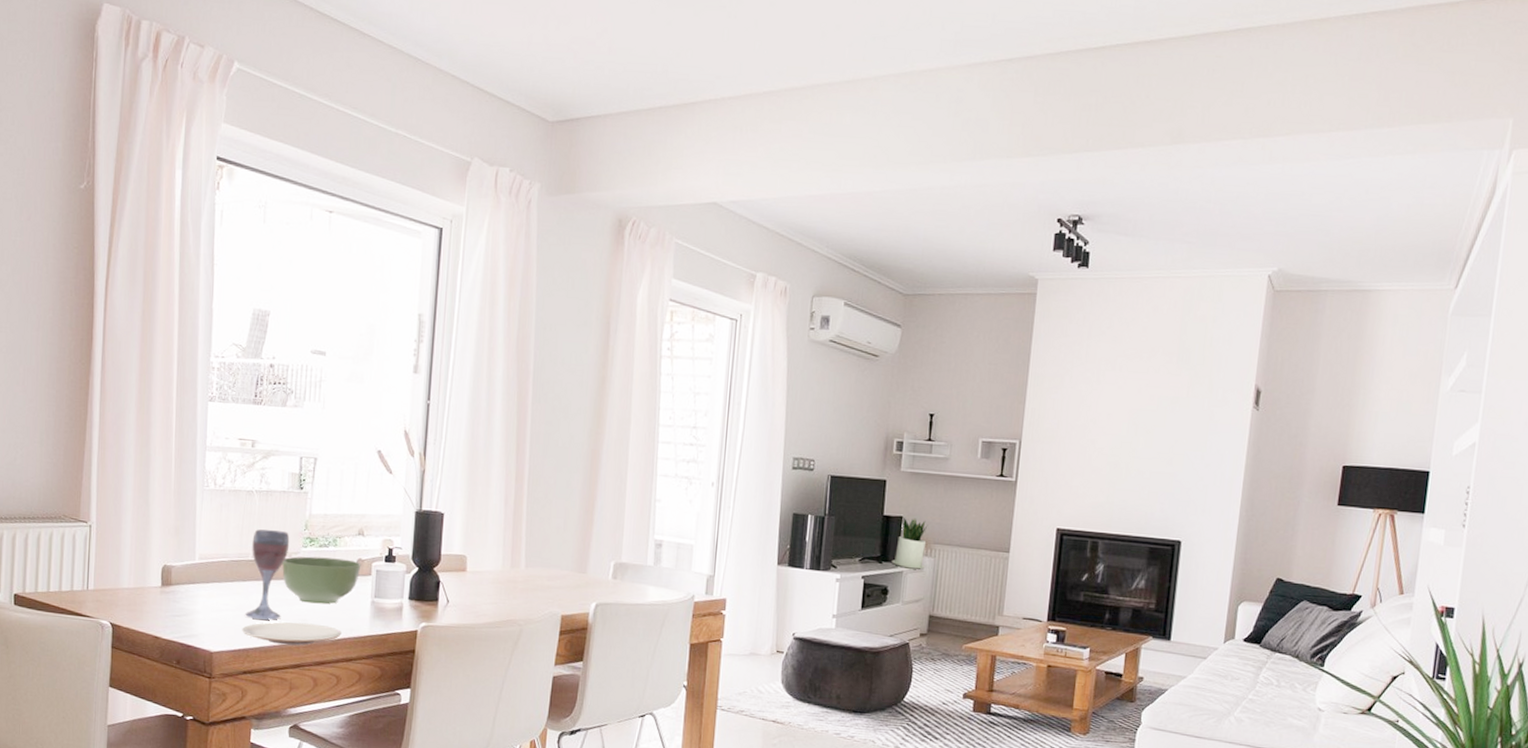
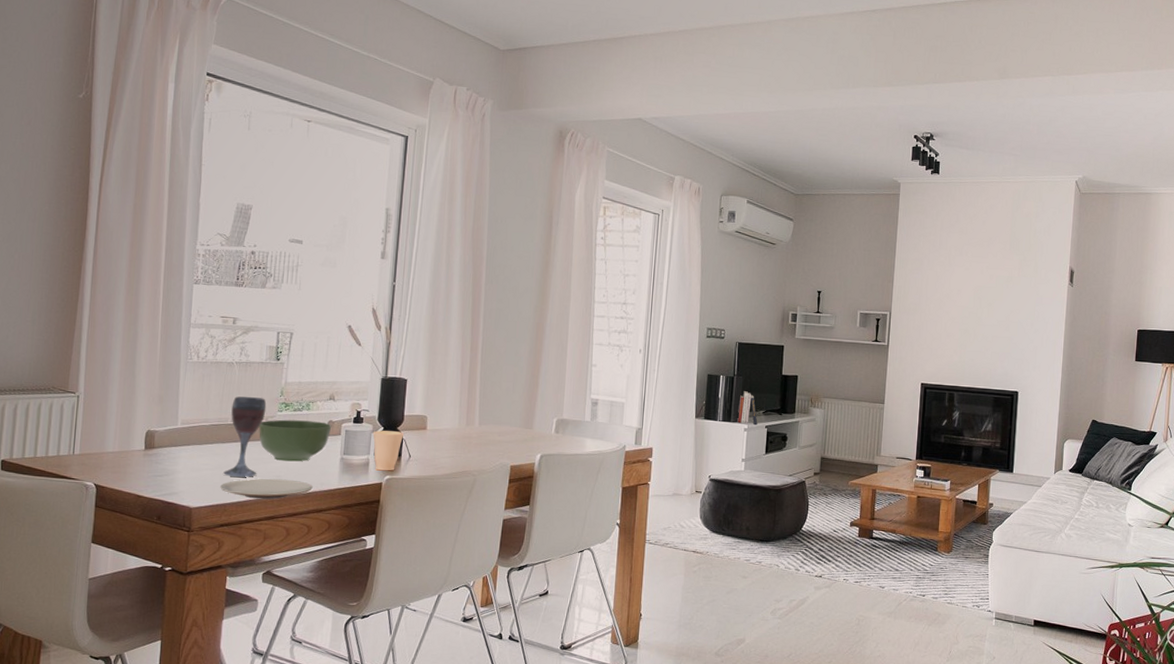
cup: none [406,571,442,618] -> present [372,430,405,471]
books: none [828,534,853,576] -> present [737,391,758,426]
planter: present [892,517,928,570] -> none [790,376,819,419]

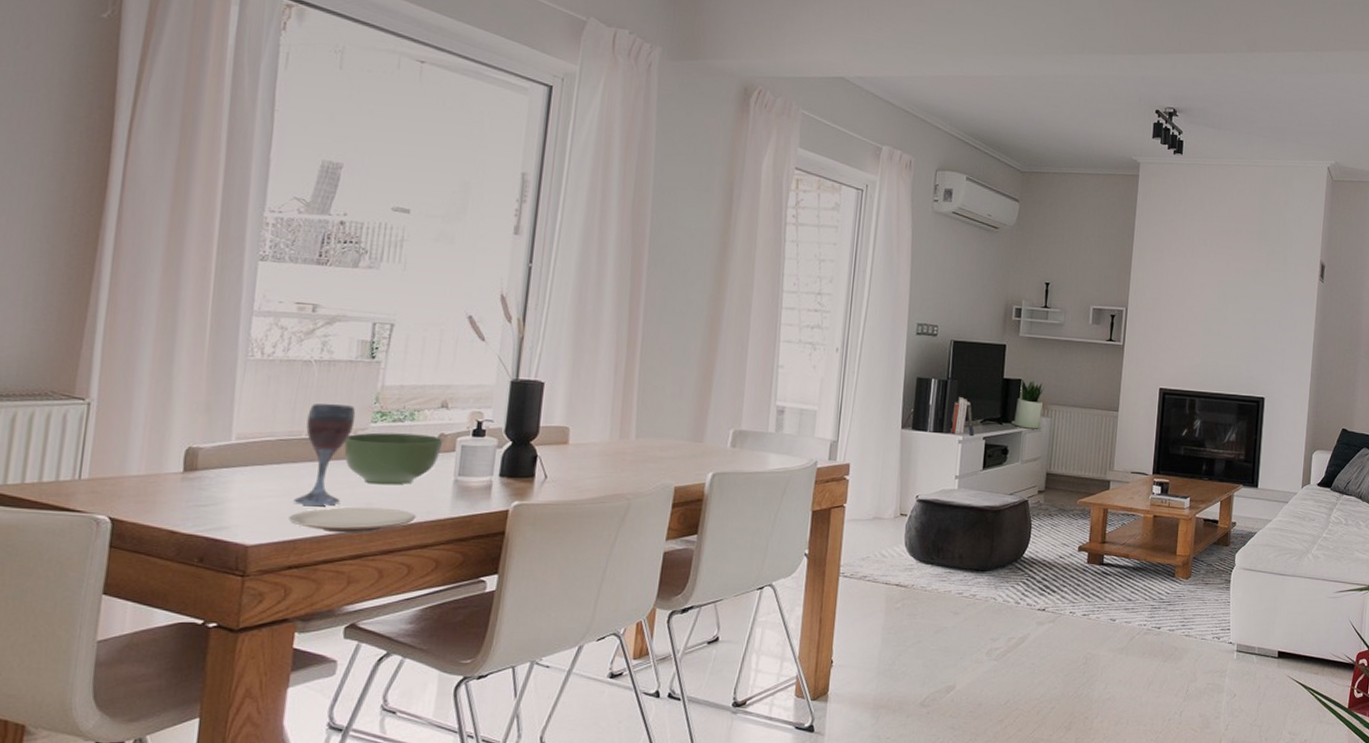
cup: present [372,430,405,471] -> none [497,445,540,496]
planter: none [790,376,819,419] -> present [1011,380,1045,429]

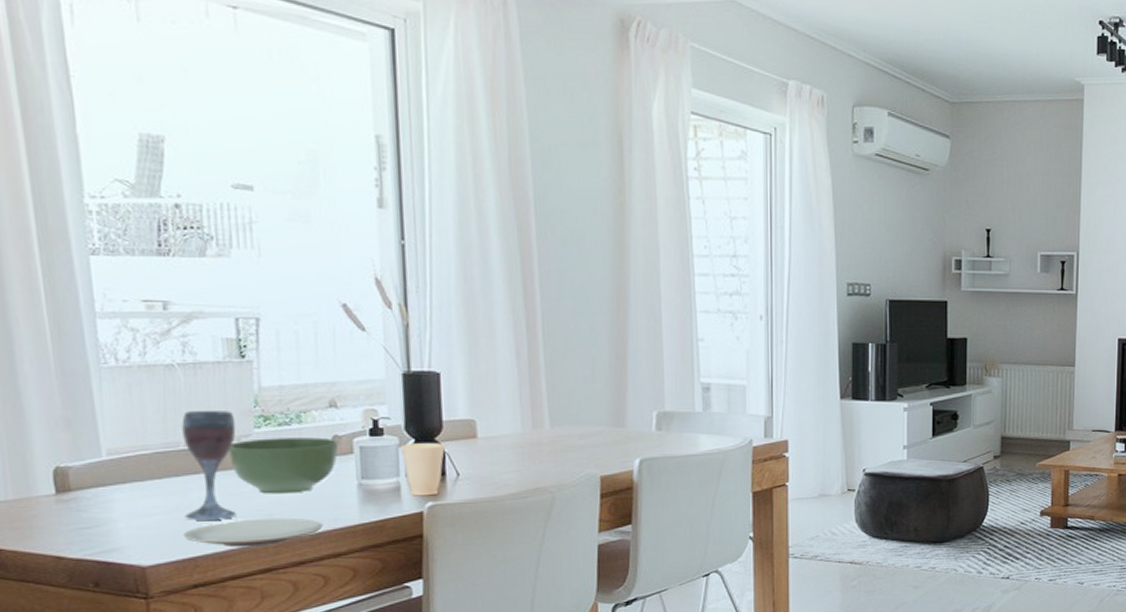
cup: none [497,445,540,496] -> present [400,443,446,496]
books: present [951,397,974,437] -> none [894,361,920,403]
planter: present [1011,380,1045,429] -> none [960,338,993,391]

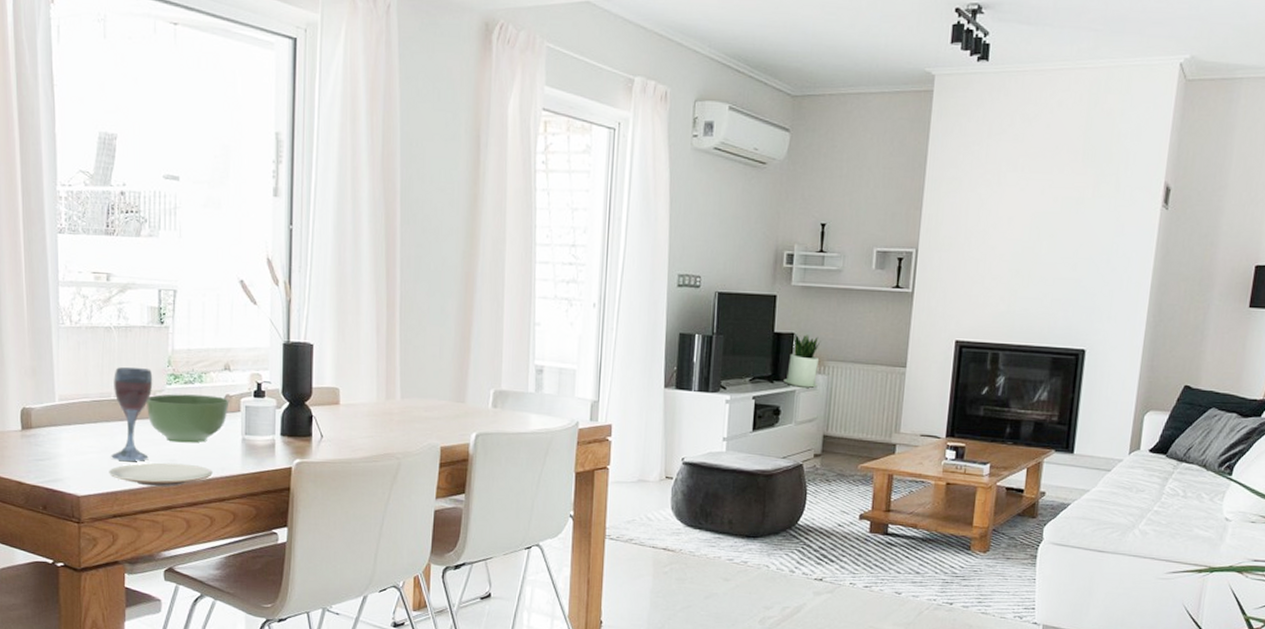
cup: present [400,443,446,496] -> none [277,406,314,454]
planter: none [960,338,993,391] -> present [783,334,821,388]

